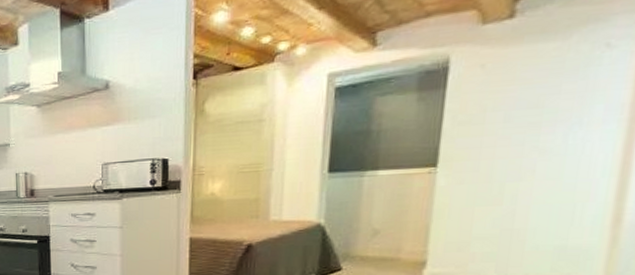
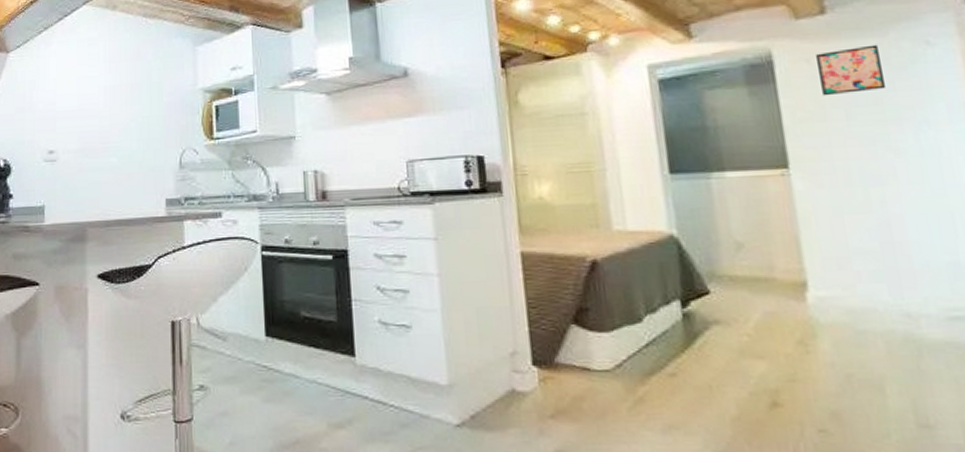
wall art: none [488,48,556,100] -> present [816,44,887,96]

